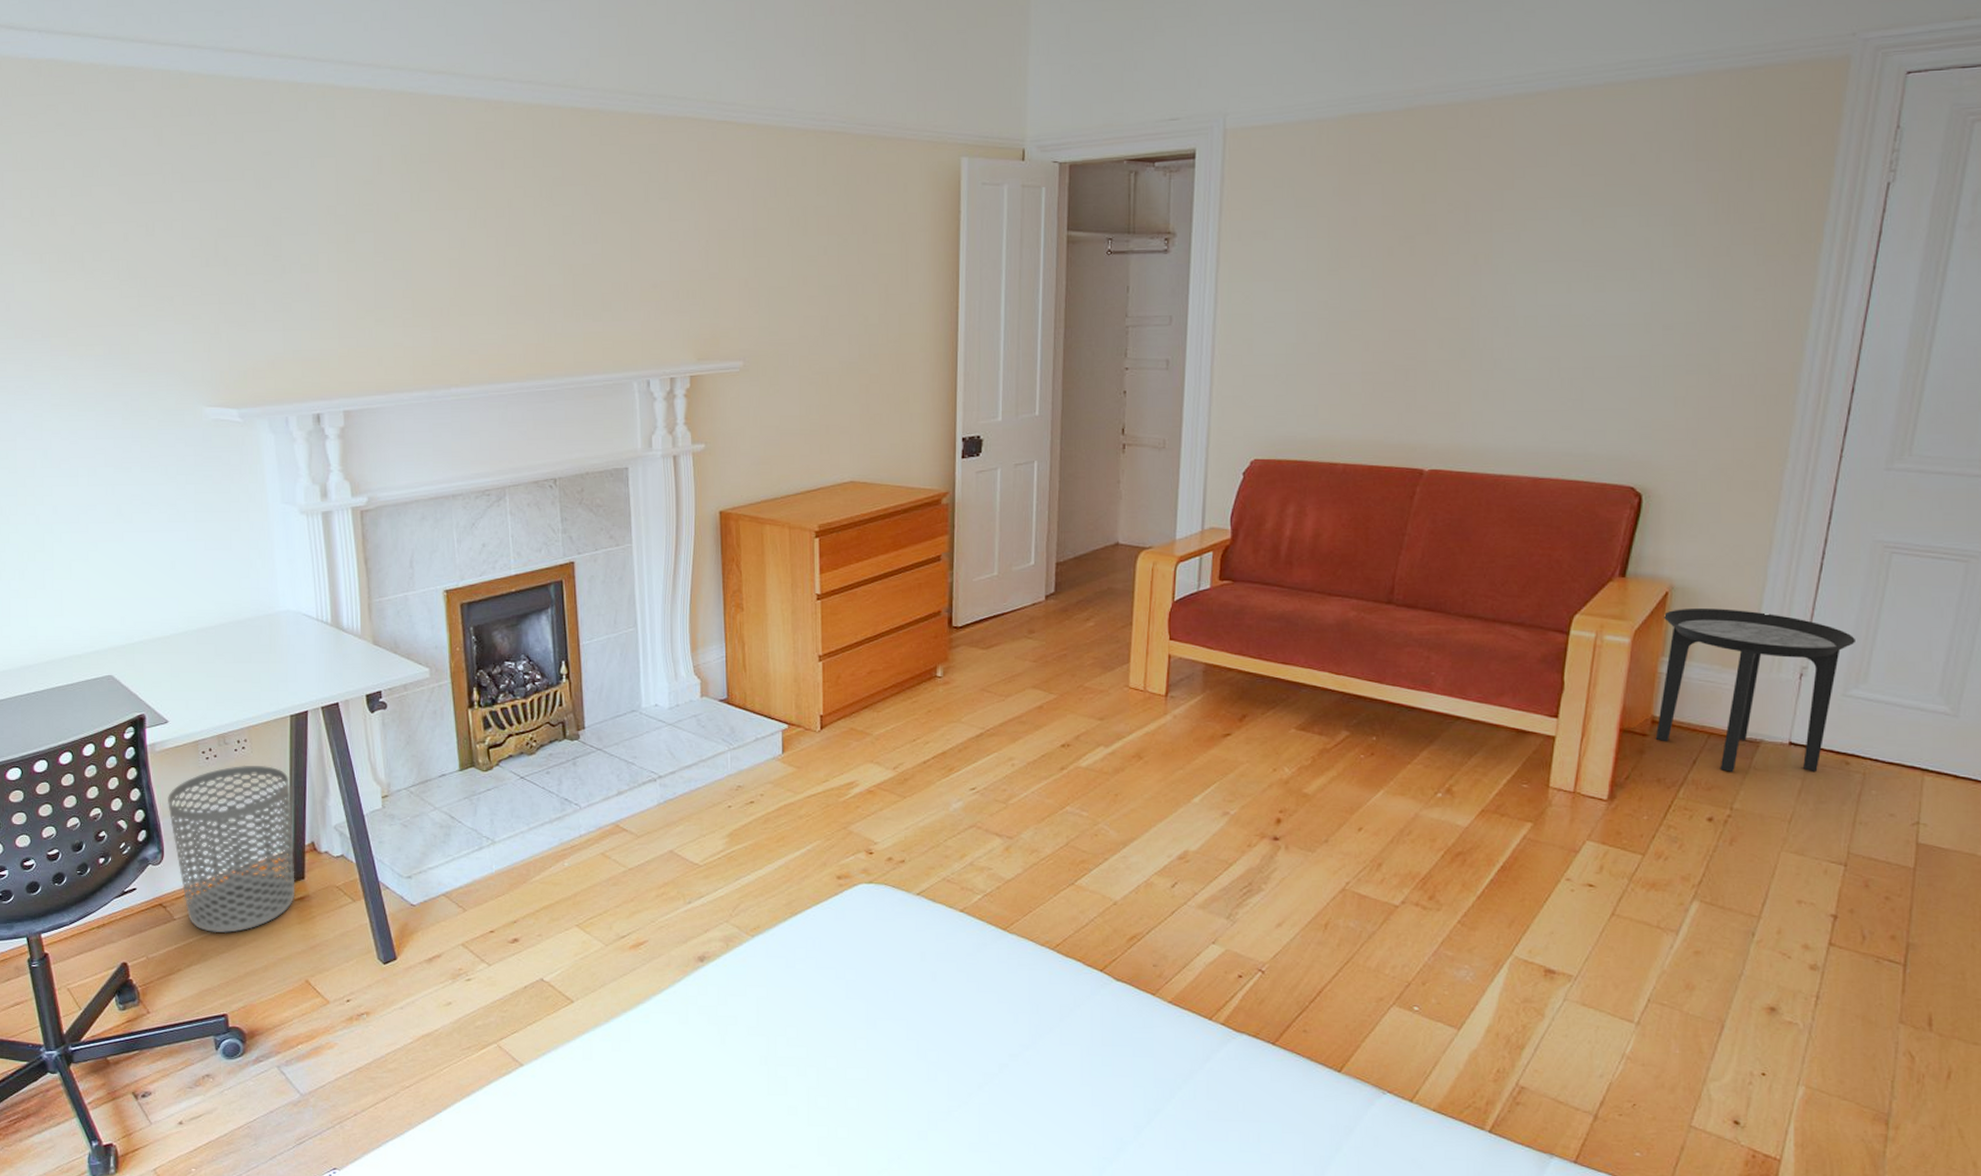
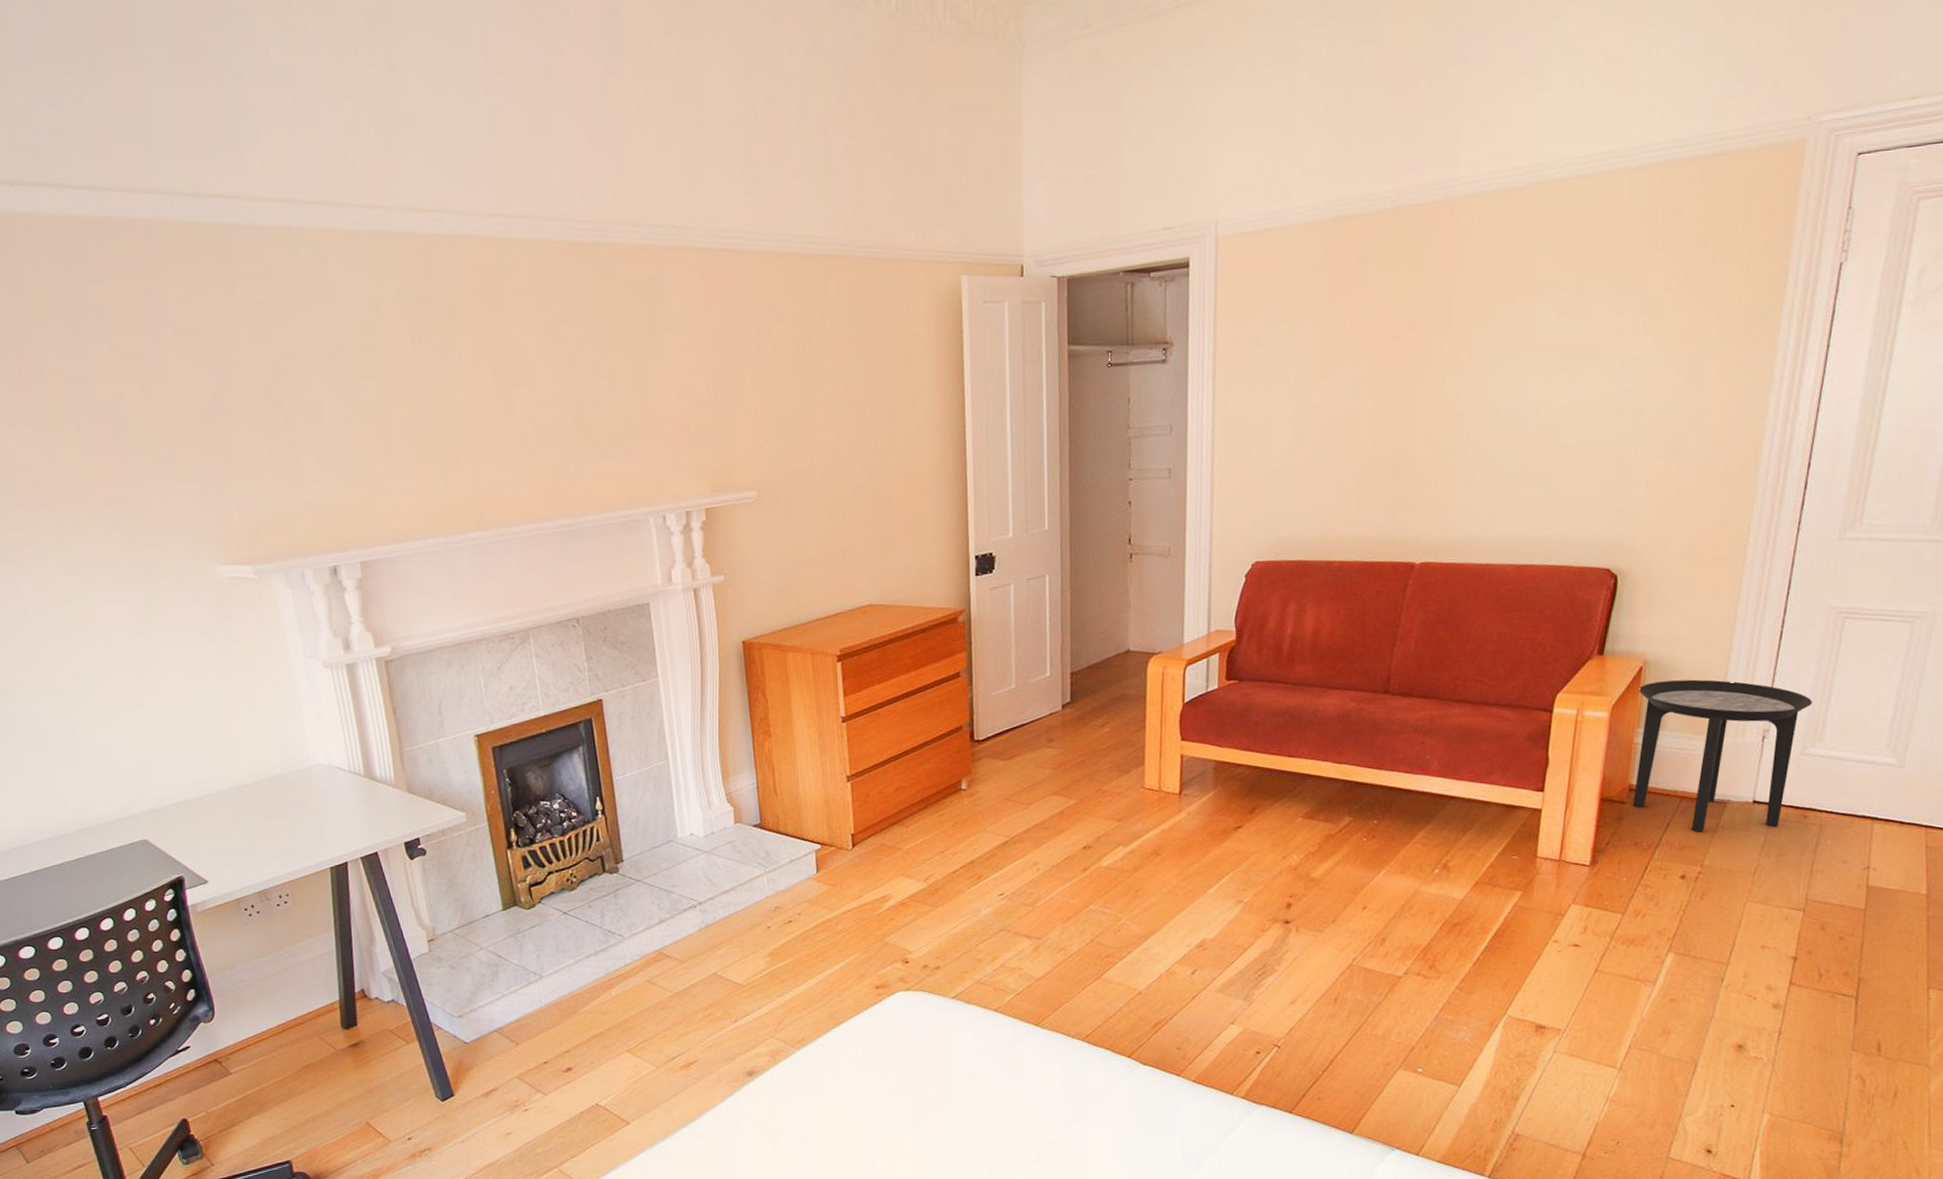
waste bin: present [168,765,295,934] -> none [213,918,349,1084]

